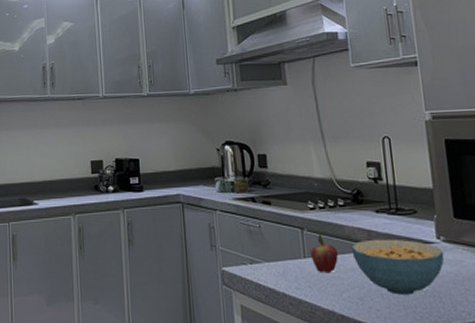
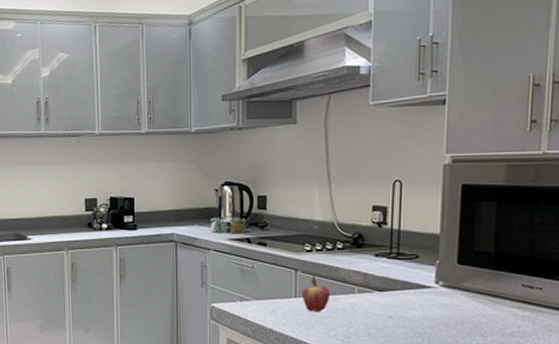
cereal bowl: present [351,239,444,295] -> none [345,282,441,335]

